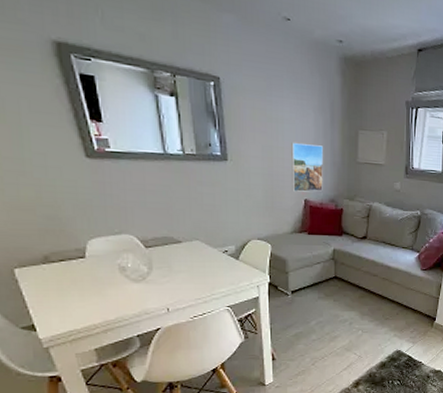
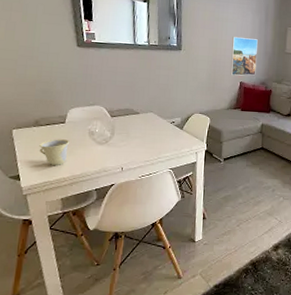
cup: none [55,278,96,310] -> present [39,139,70,165]

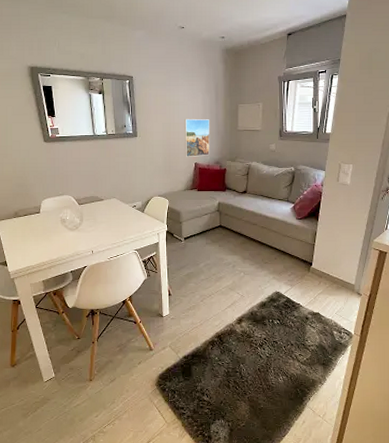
cup: present [39,139,70,165] -> none [20,228,46,251]

